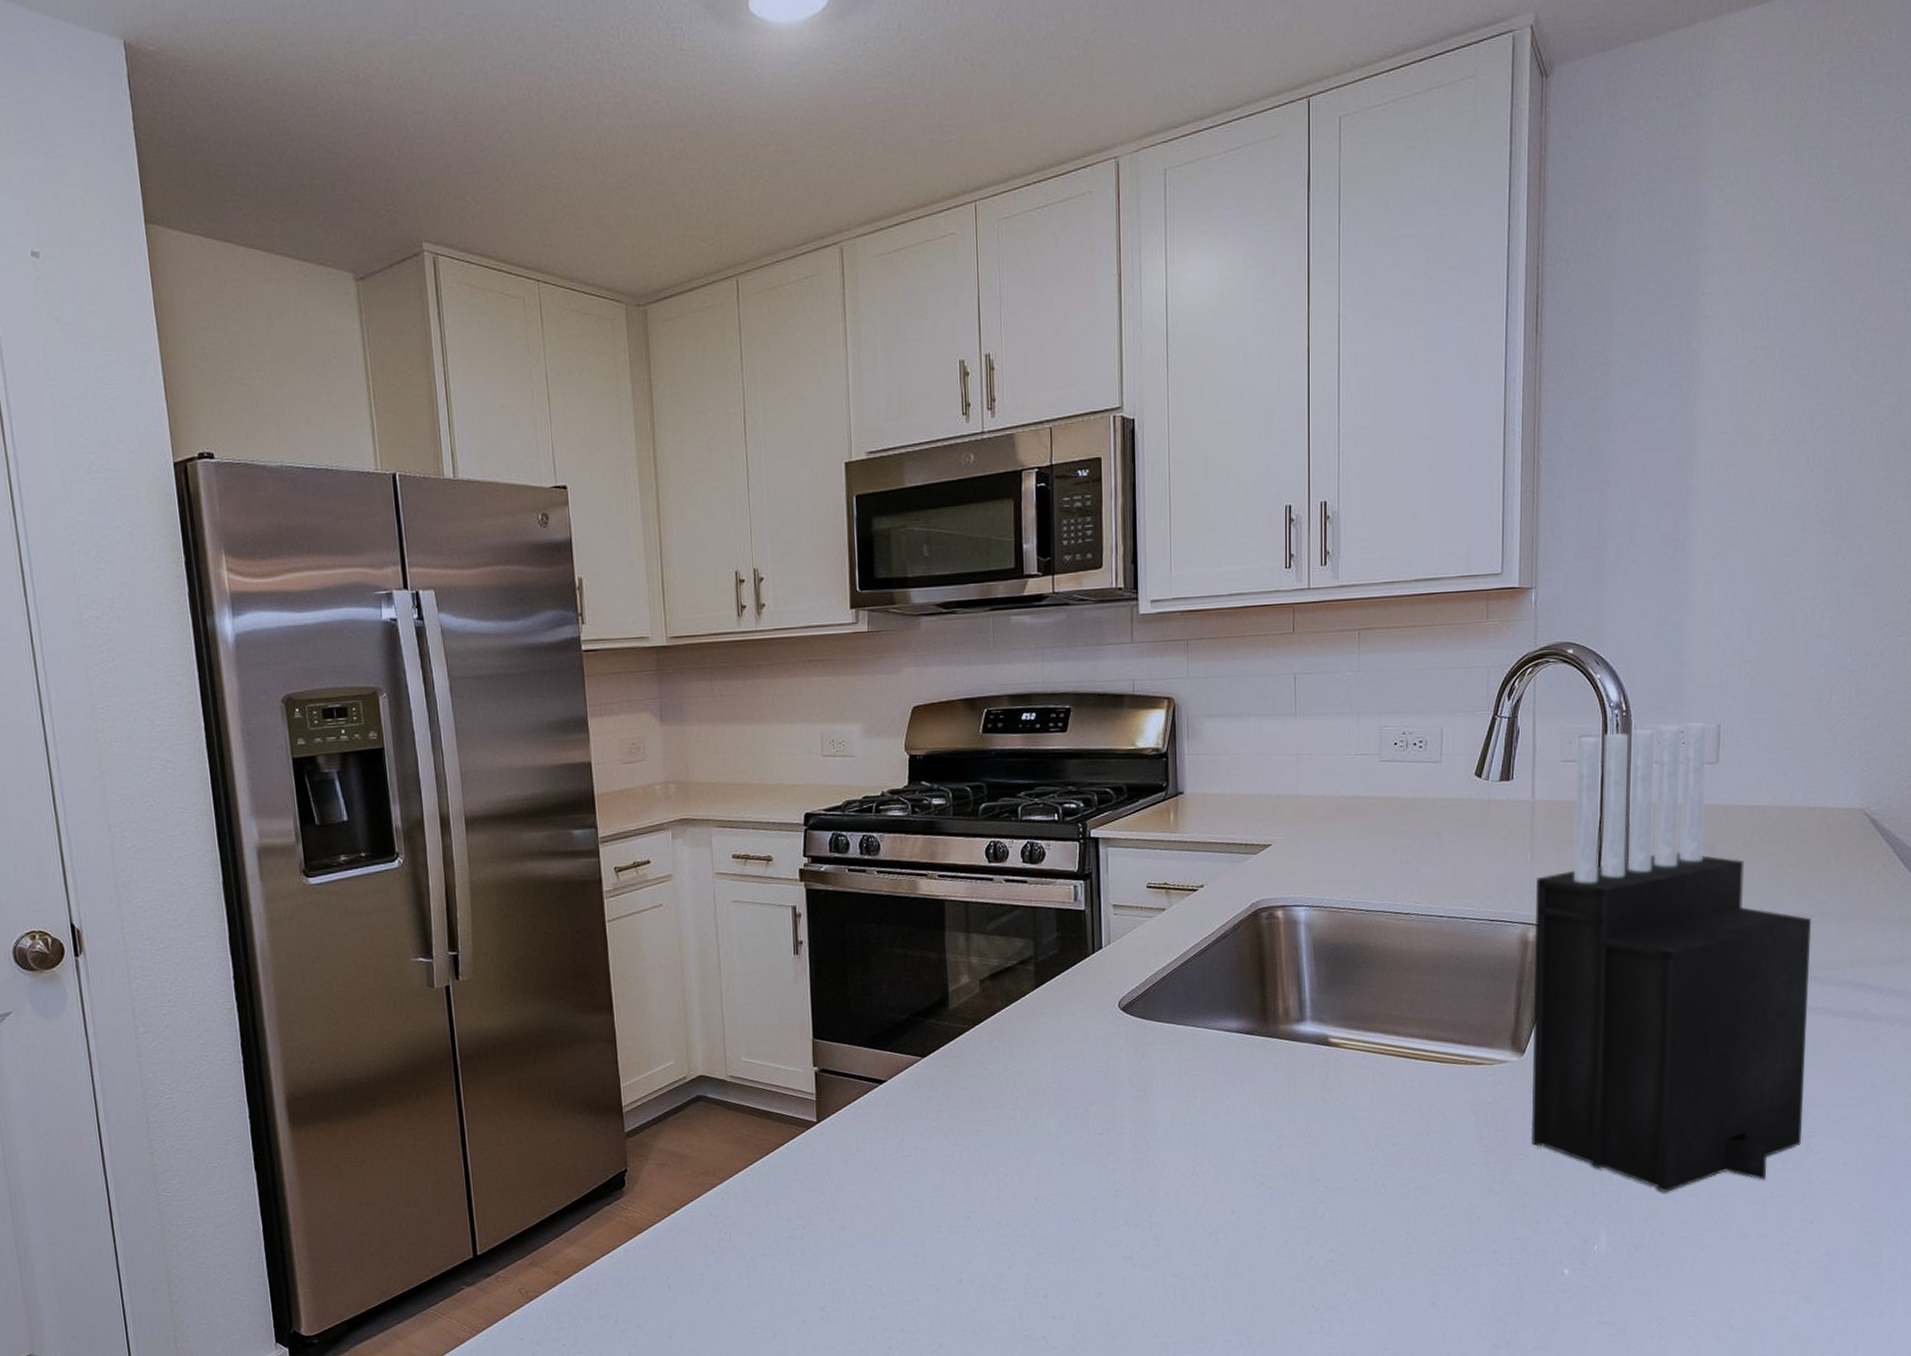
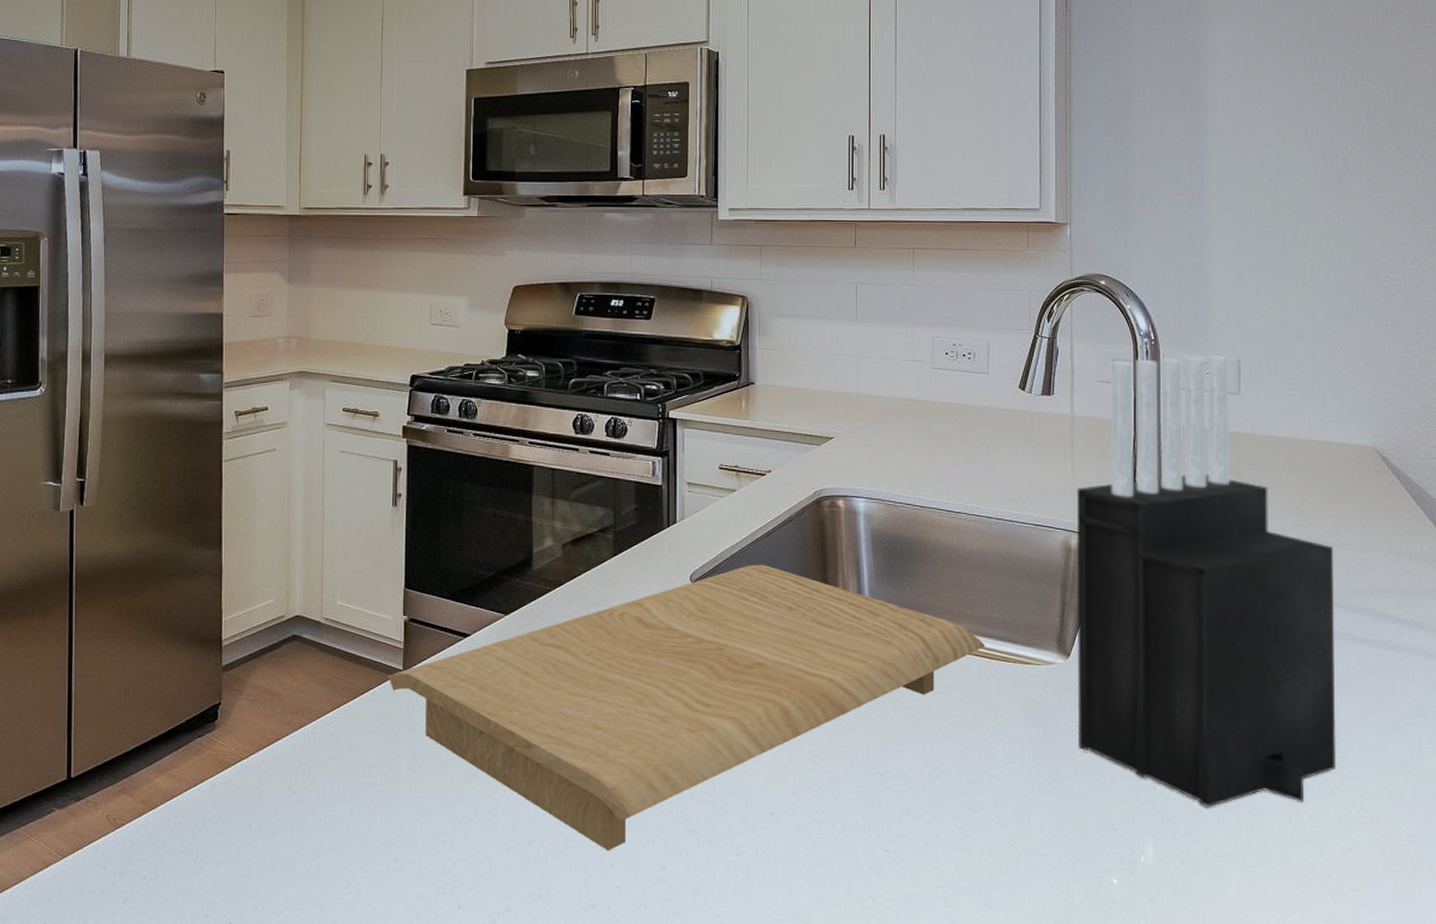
cutting board: none [801,984,1435,1282] -> present [387,564,986,850]

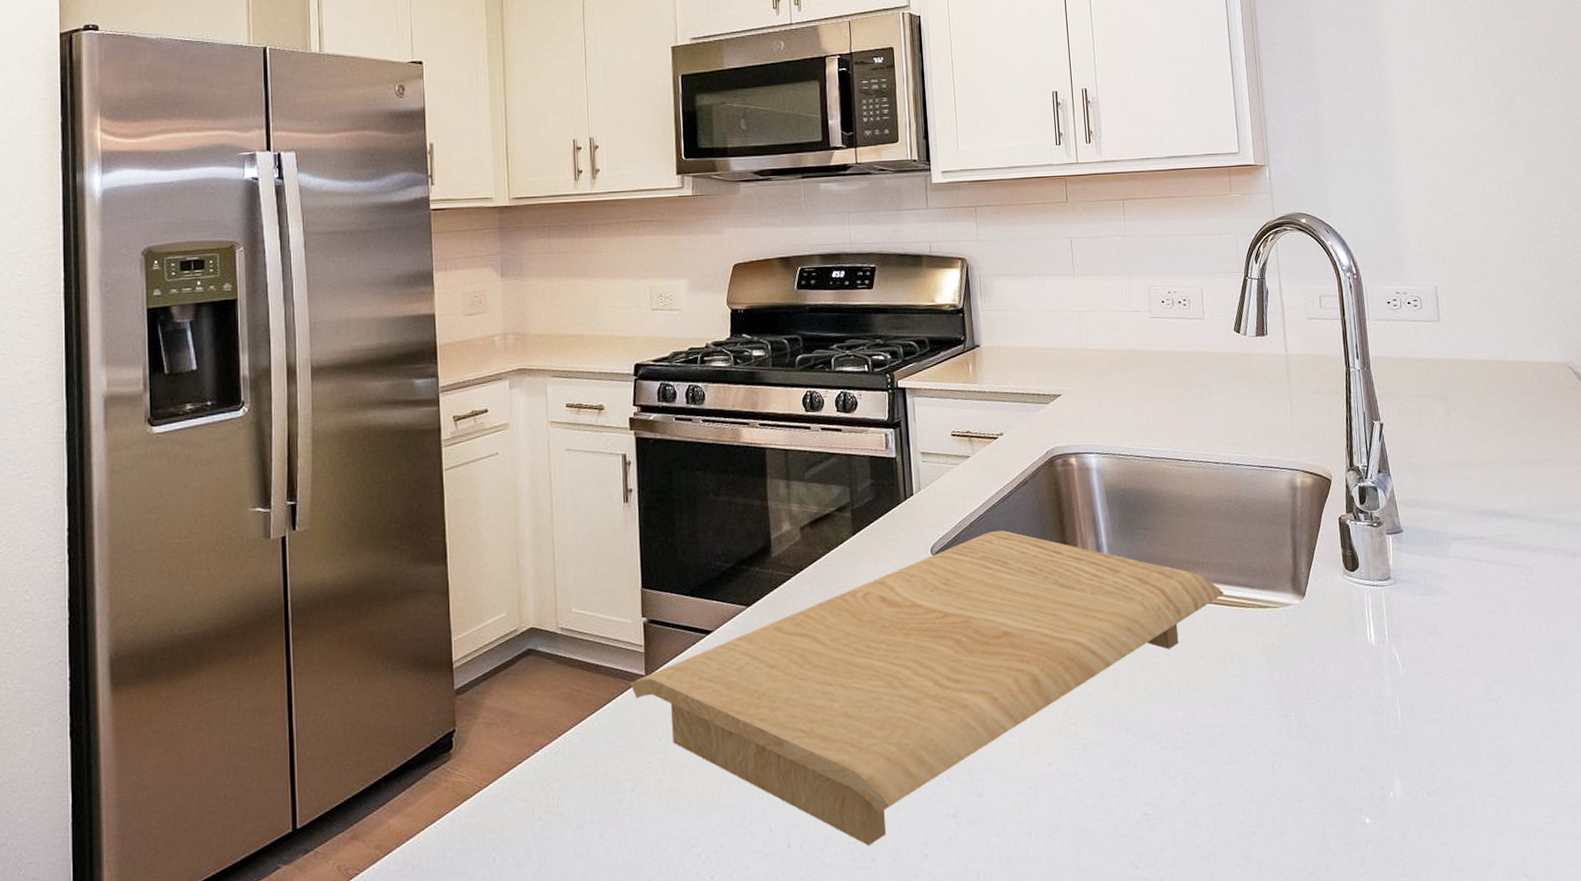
knife block: present [1077,355,1335,807] -> none [1297,284,1562,736]

